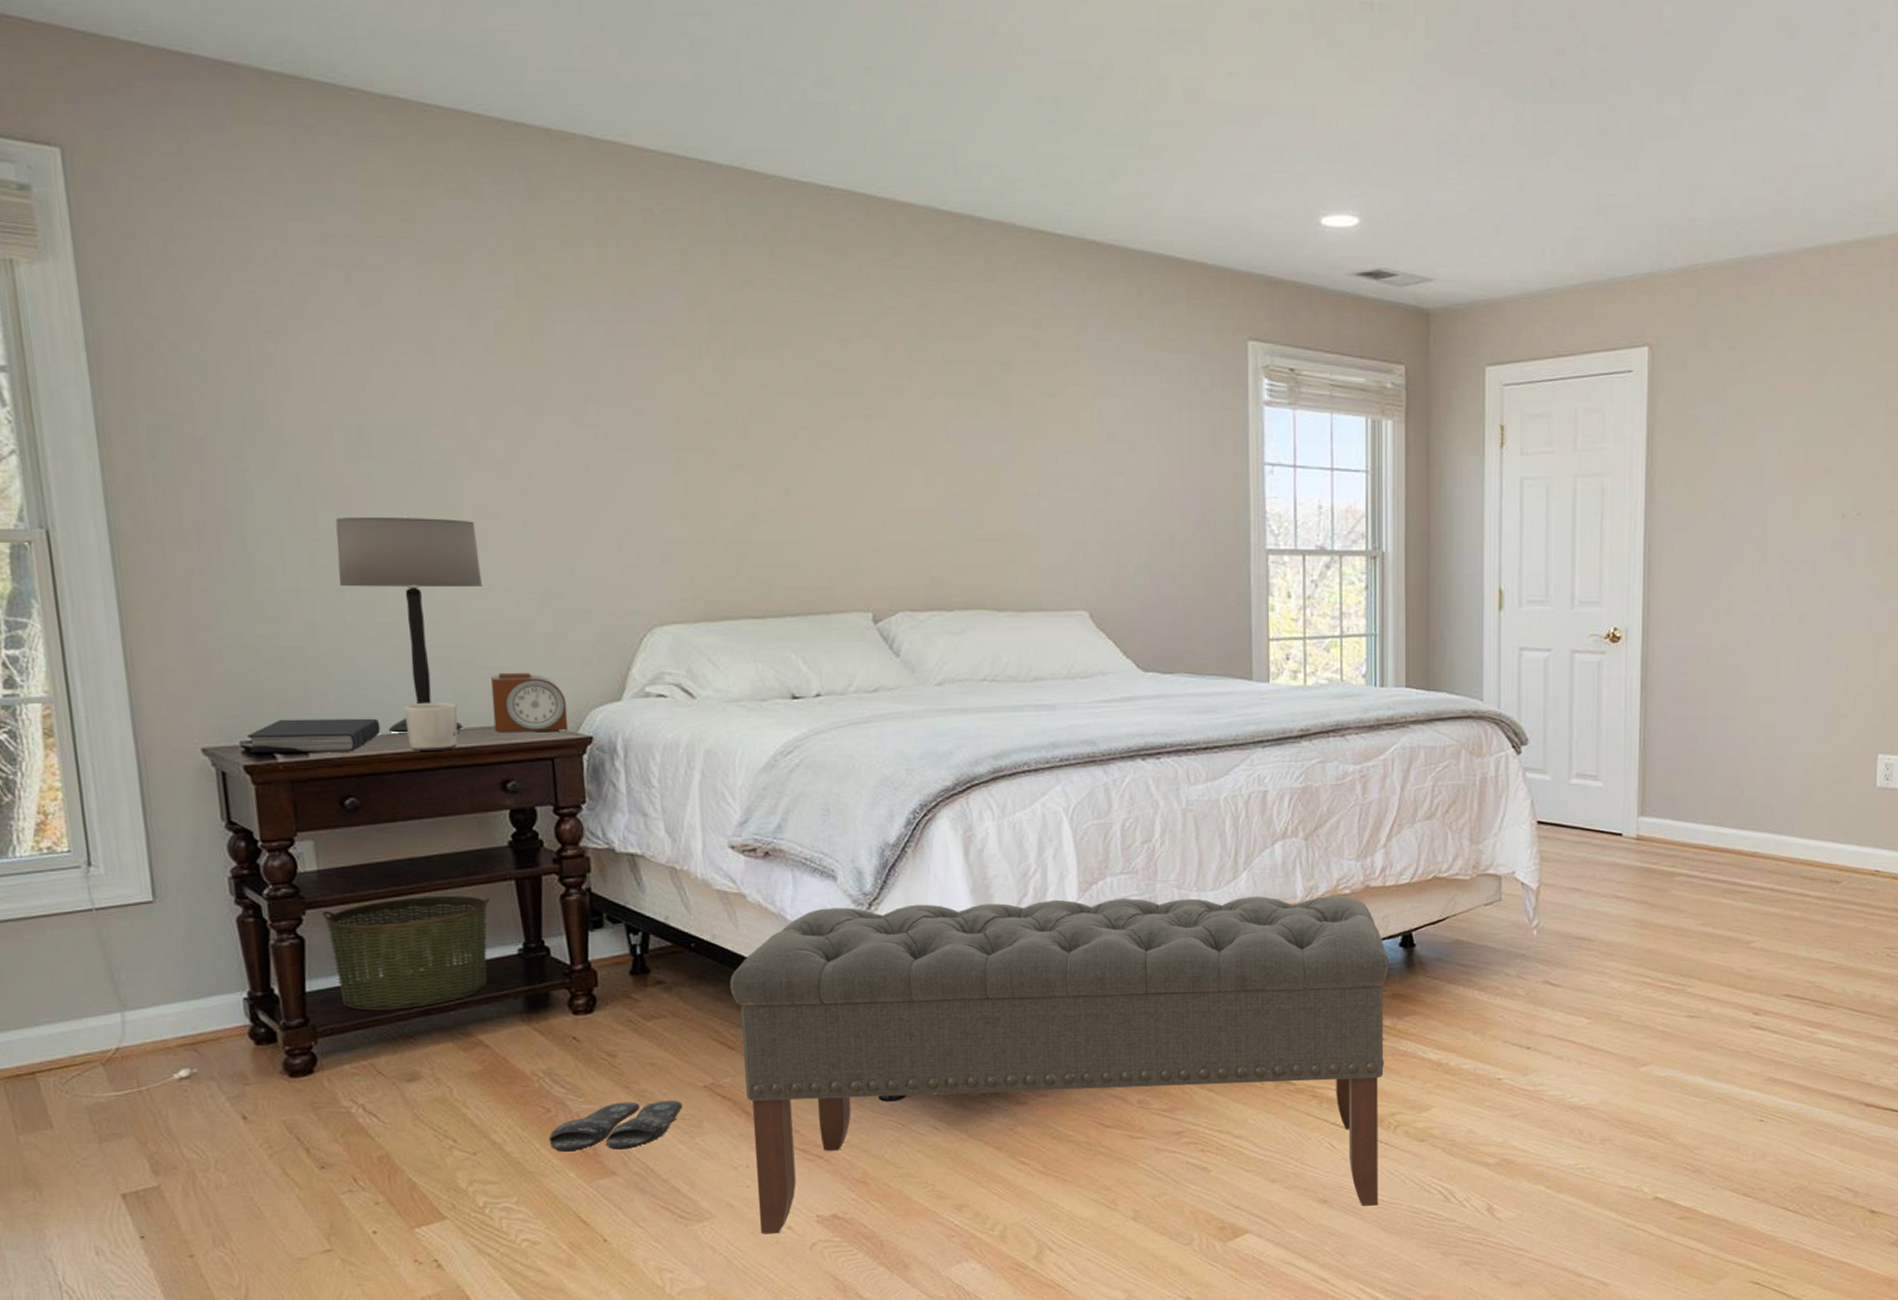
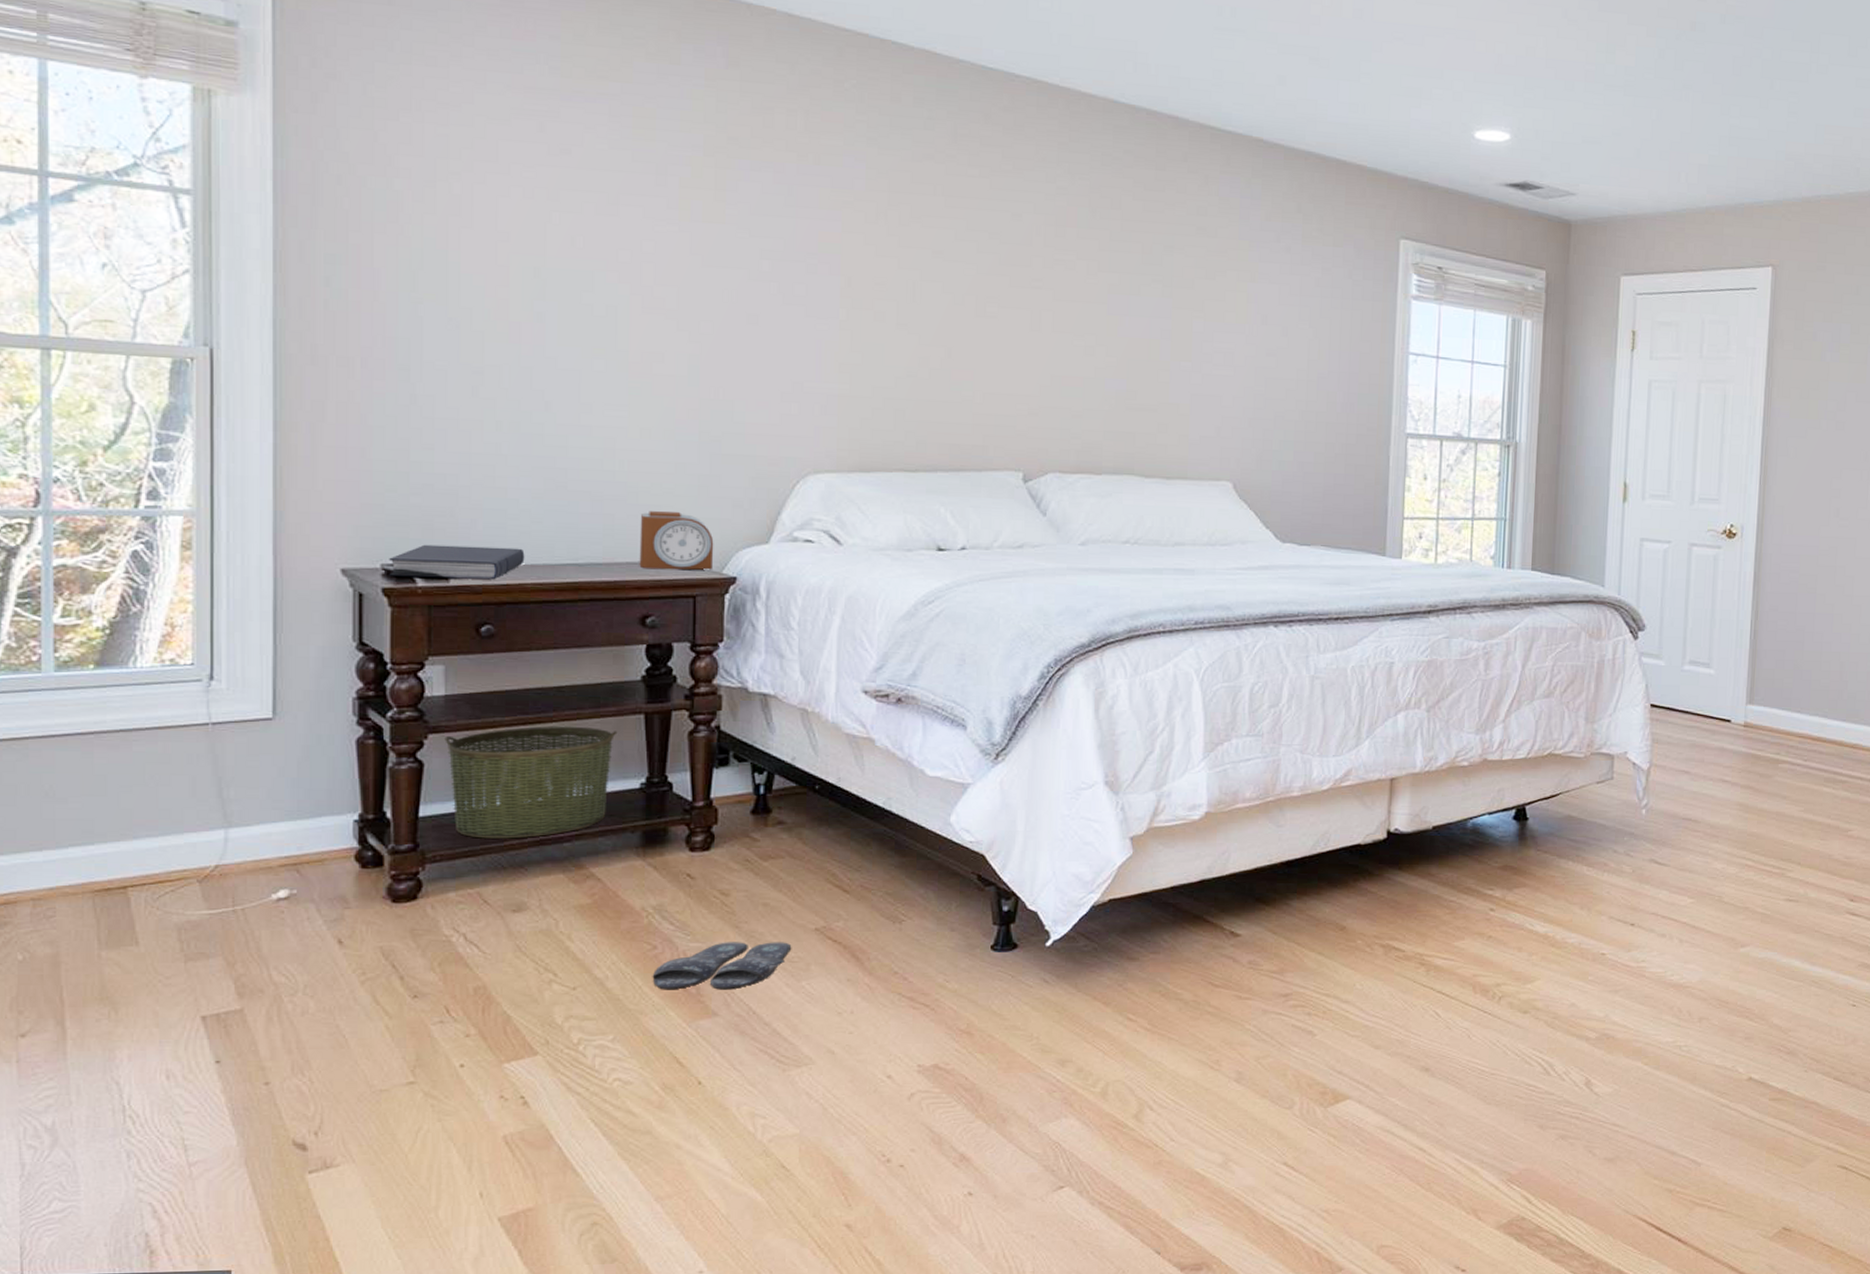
table lamp: present [335,515,483,733] -> none [499,352,643,564]
mug: present [404,702,459,751] -> none [550,535,604,583]
bench: present [730,896,1389,1234] -> none [851,756,1502,1082]

